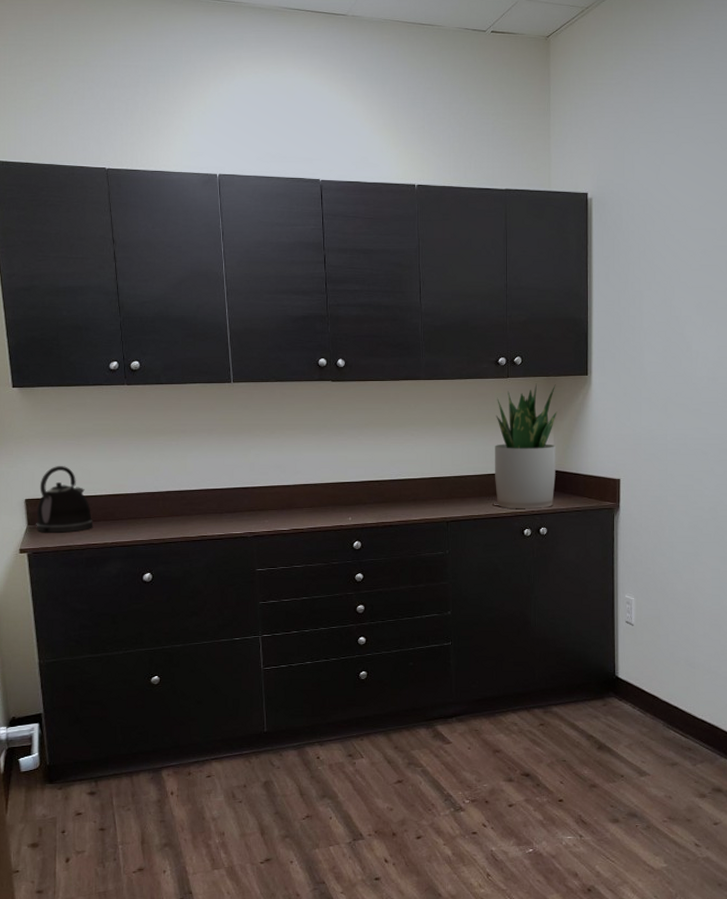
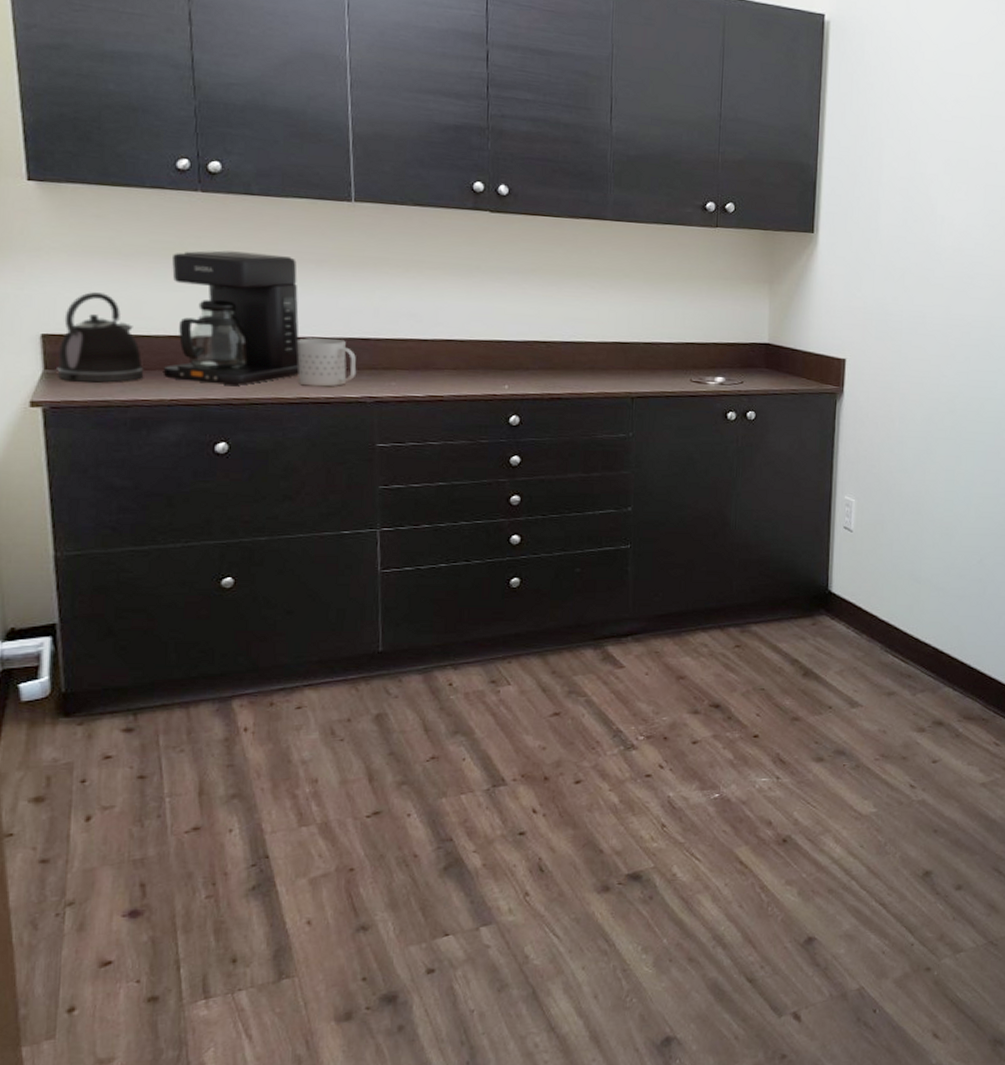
coffee maker: none [106,428,199,529] -> present [163,250,300,386]
mug: none [197,489,240,527] -> present [297,337,357,387]
planter: present [495,383,557,510] -> none [694,237,775,389]

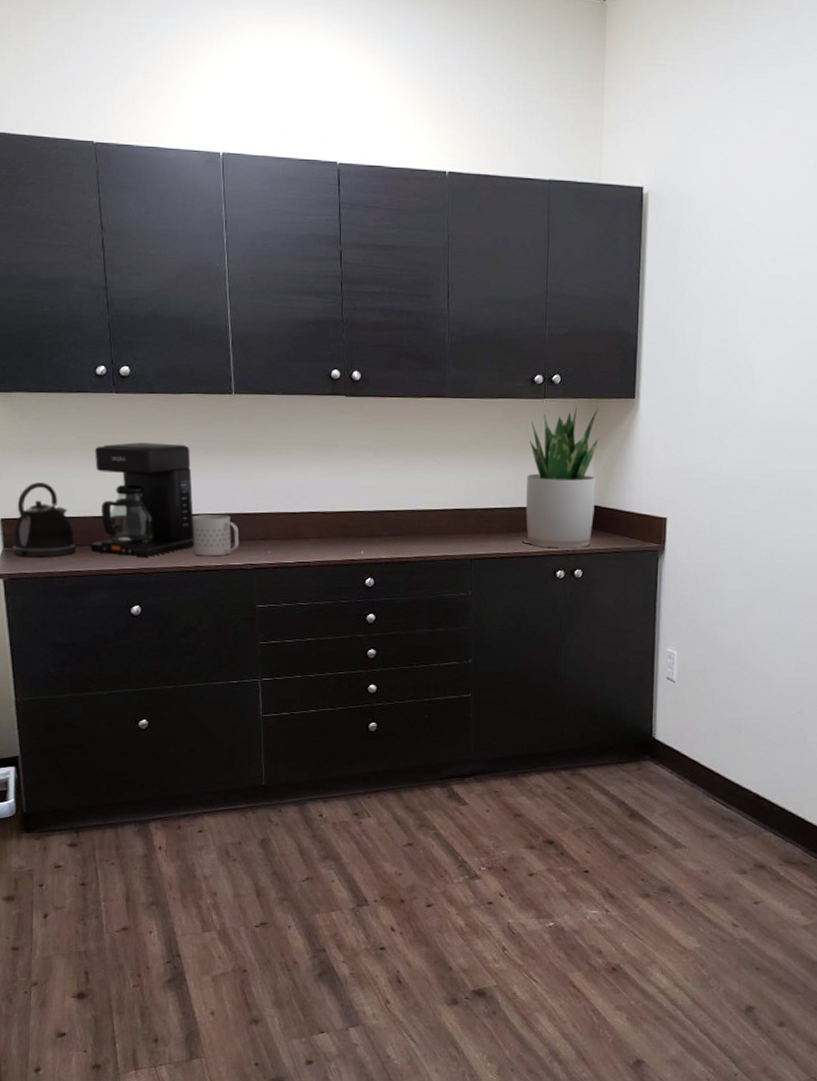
planter: none [694,237,775,389] -> present [526,406,599,549]

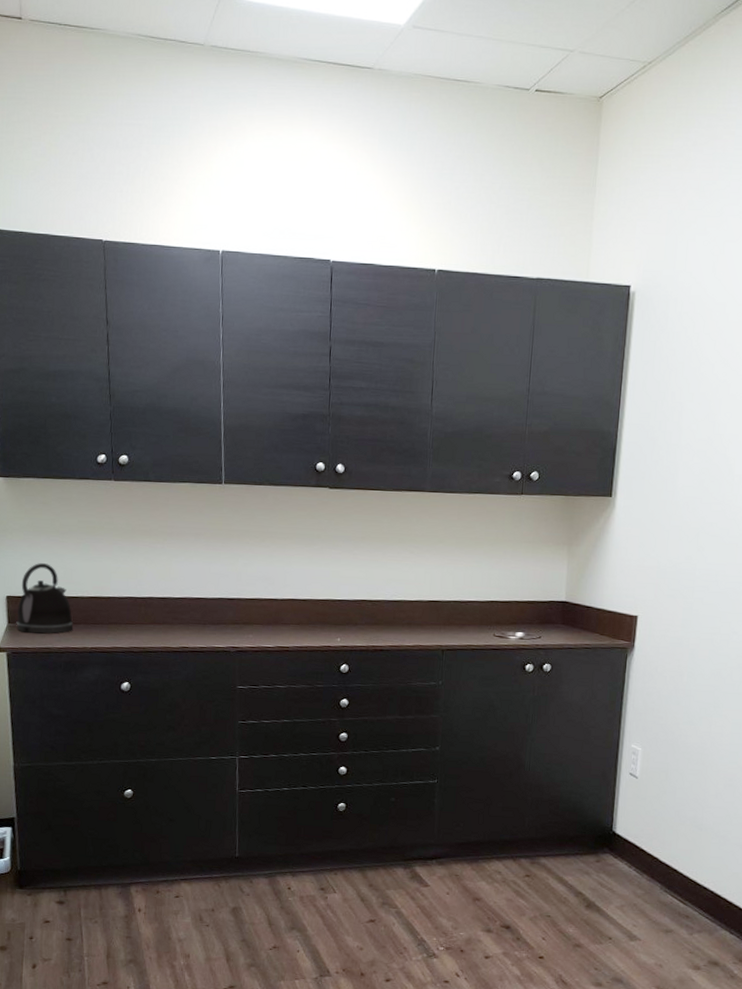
coffee maker: present [90,442,194,557] -> none [86,527,182,637]
mug: present [192,514,240,557] -> none [180,598,224,639]
planter: present [526,406,599,549] -> none [498,503,575,643]

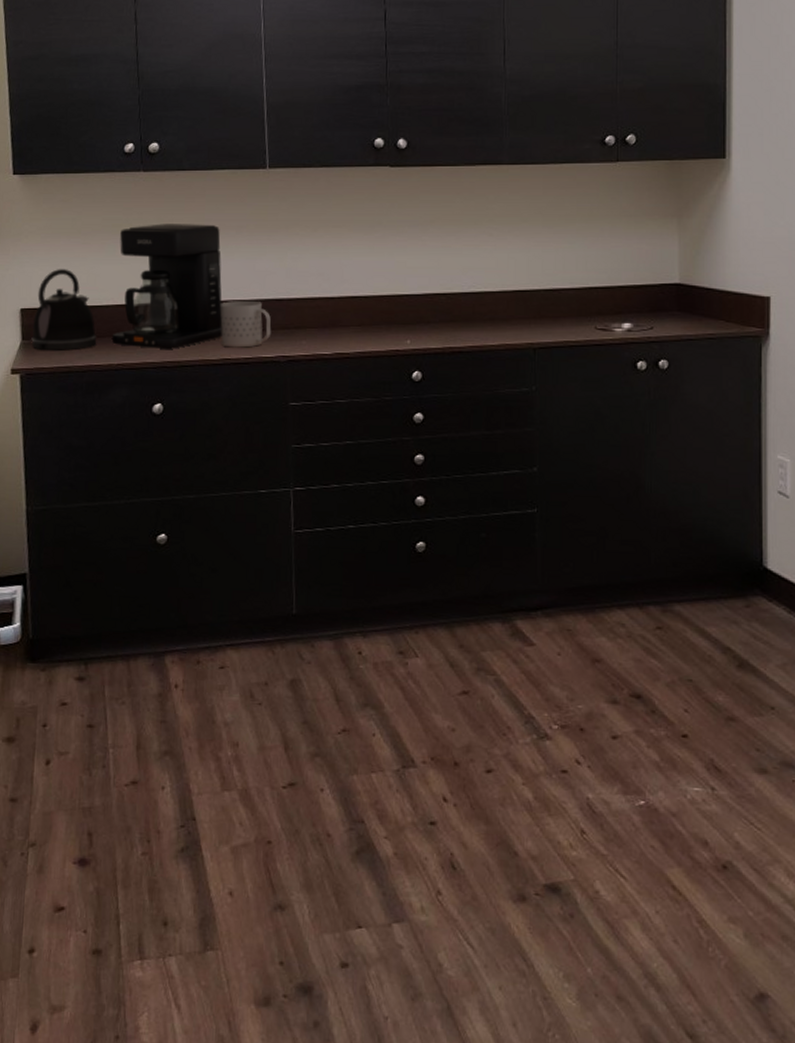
coffee maker: none [86,527,182,637] -> present [111,224,223,349]
mug: none [180,598,224,639] -> present [220,300,272,348]

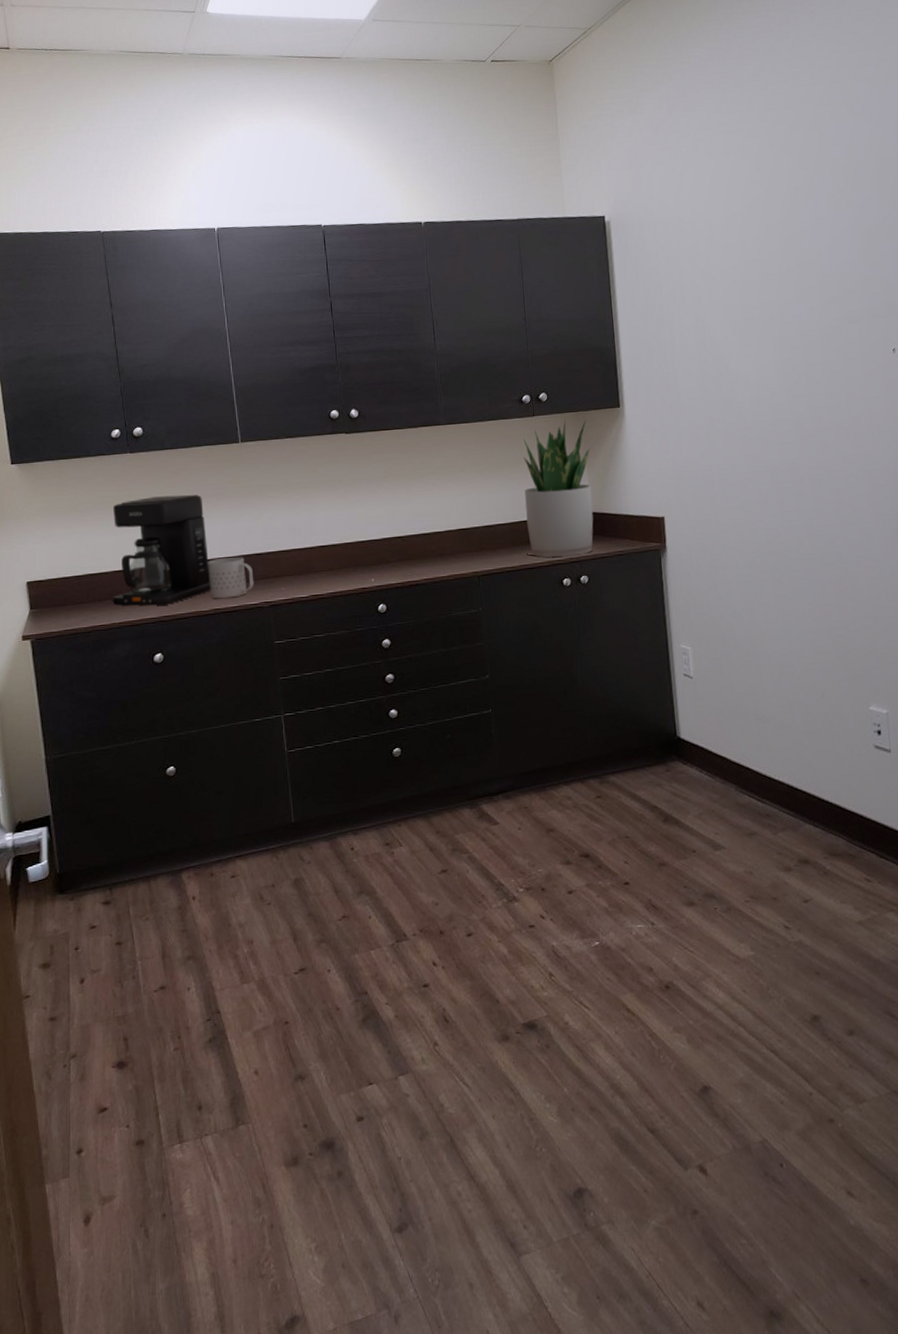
kettle: present [31,269,97,350] -> none [39,543,99,617]
planter: none [598,169,684,335] -> present [523,419,594,558]

